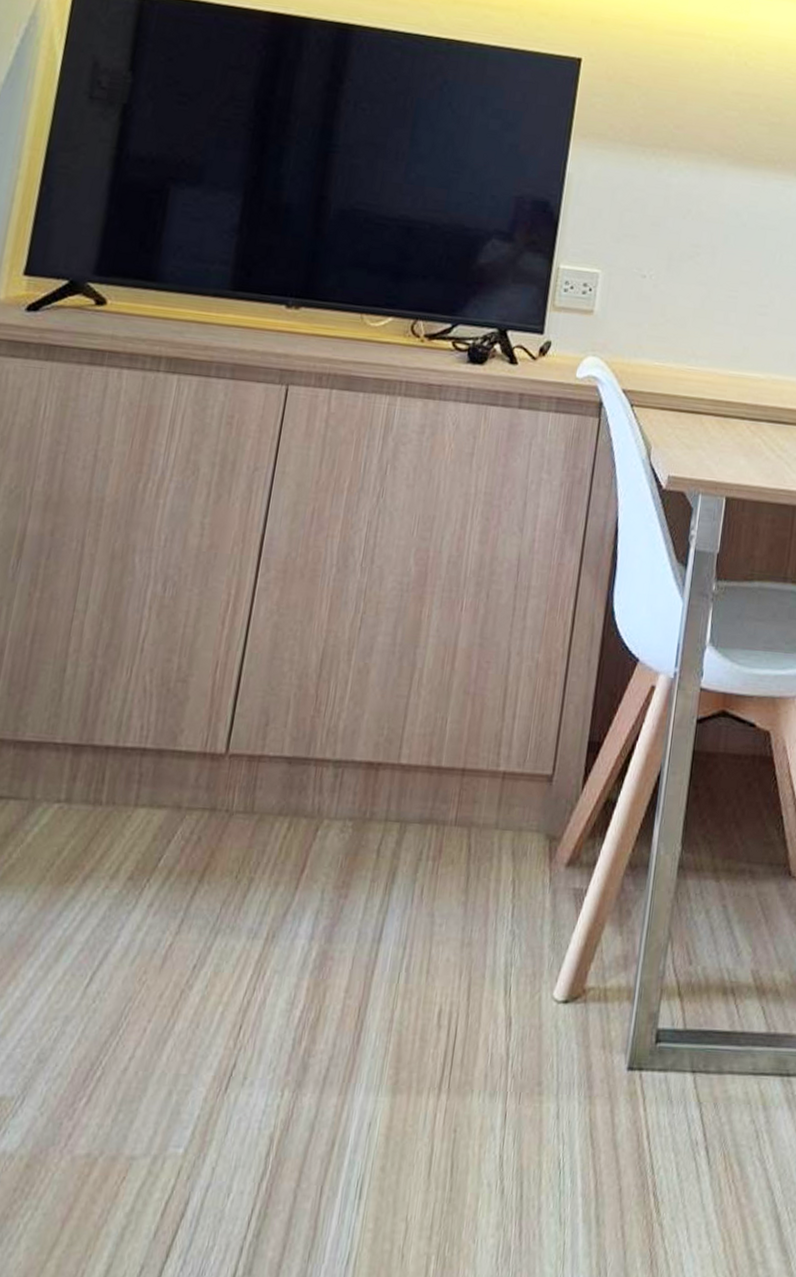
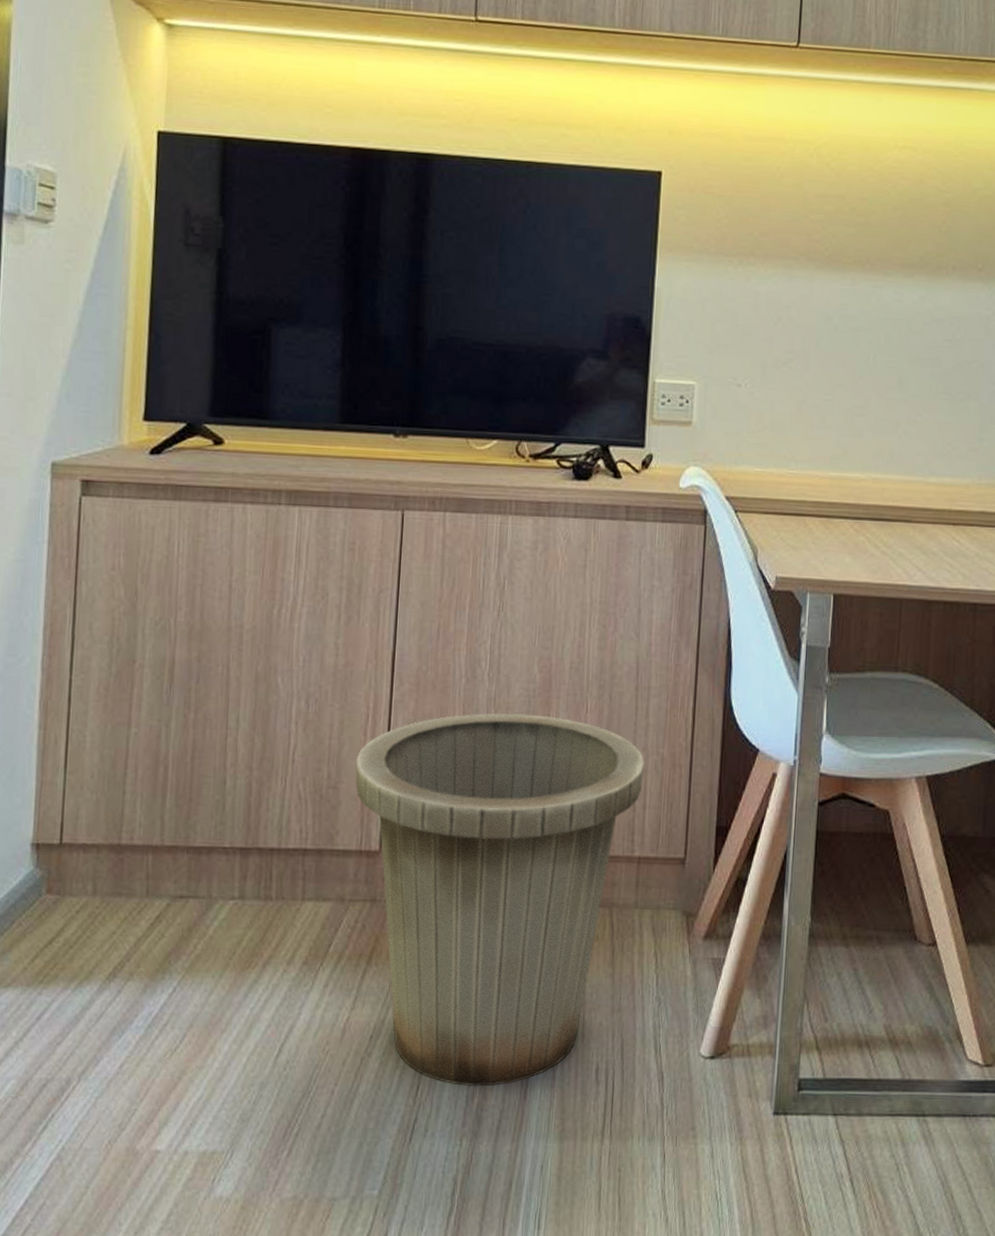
trash can: none [206,607,518,1028] -> present [355,713,644,1086]

